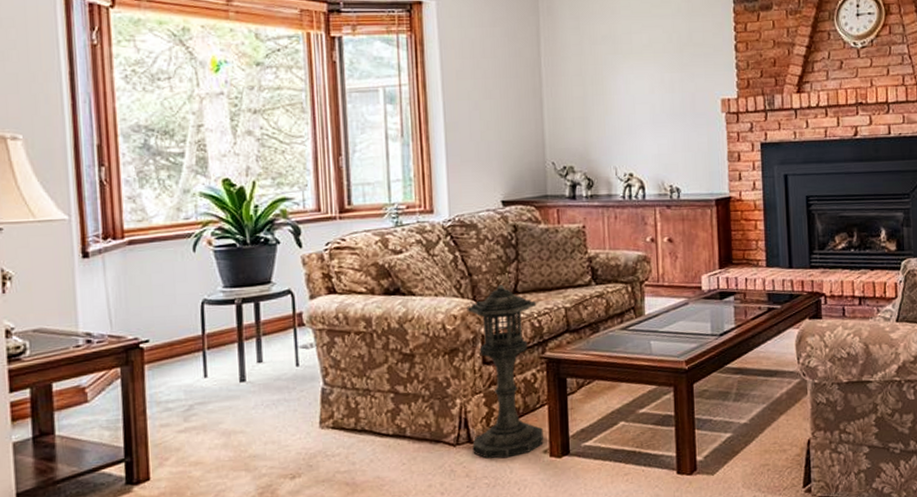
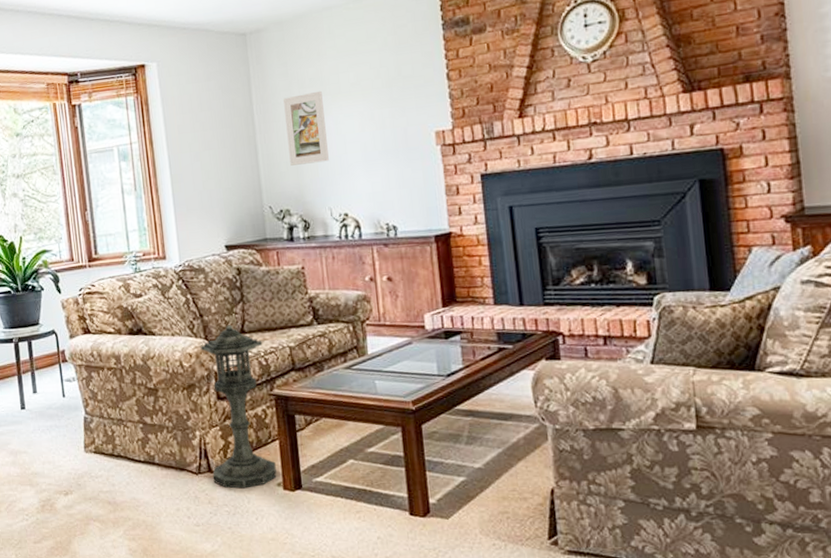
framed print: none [574,49,617,122] -> present [283,90,329,166]

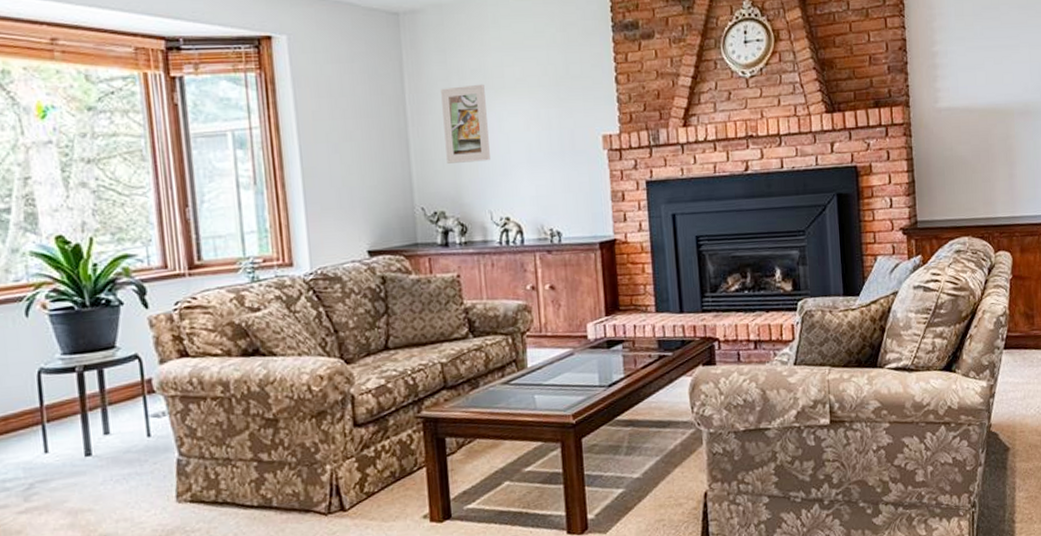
lantern: present [200,325,277,489] -> none [333,341,423,527]

